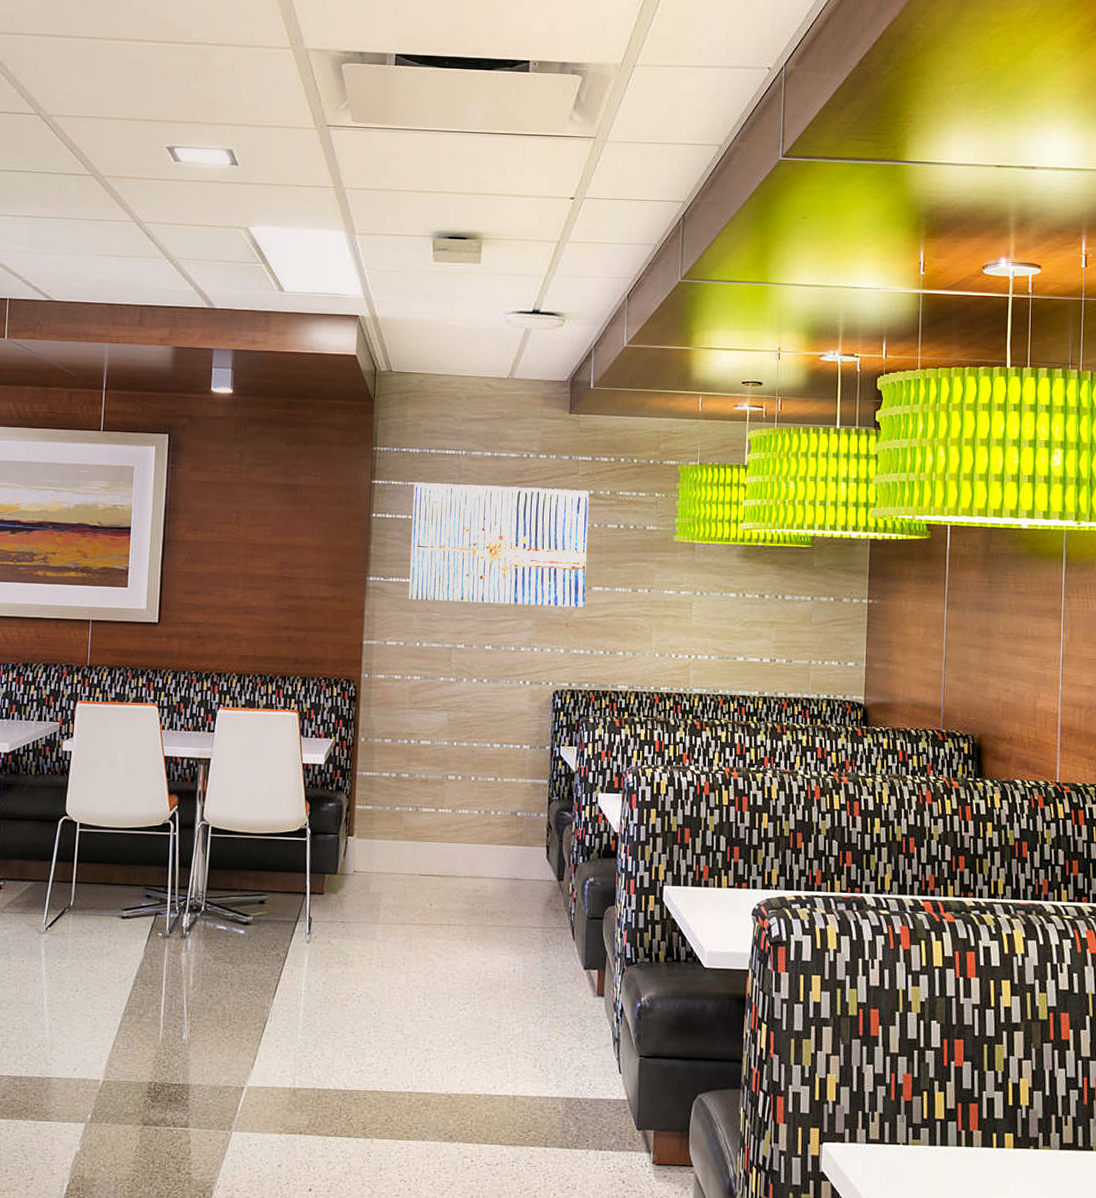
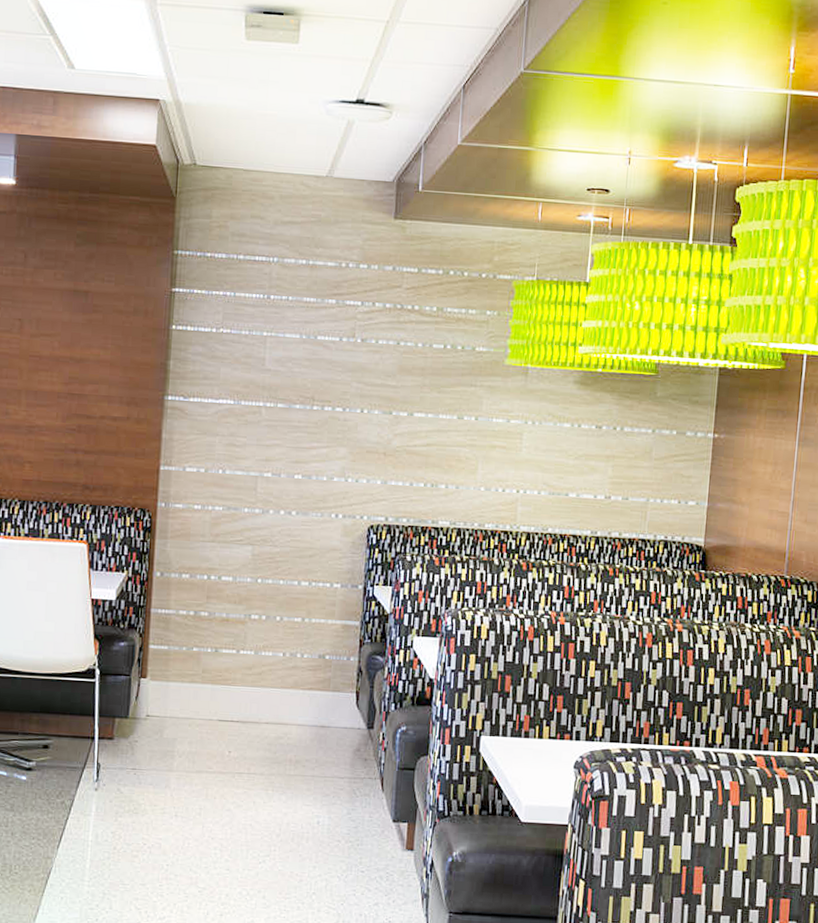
wall art: present [409,482,589,608] -> none [211,292,414,435]

